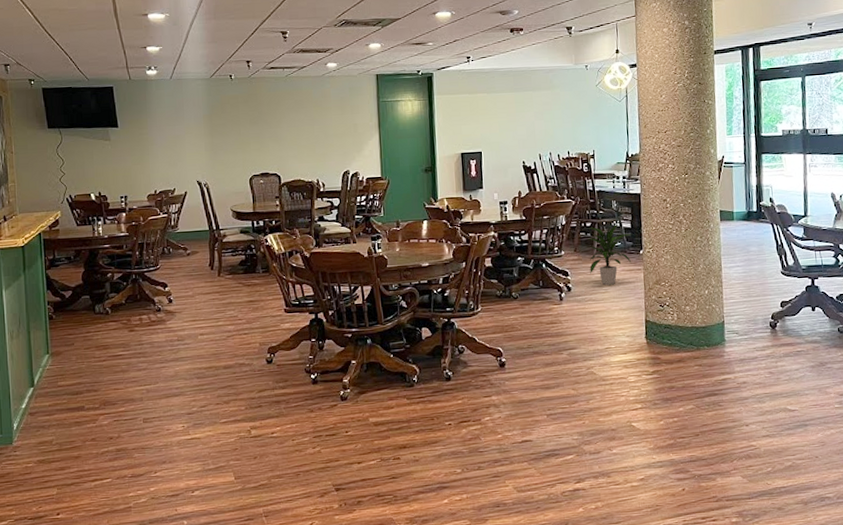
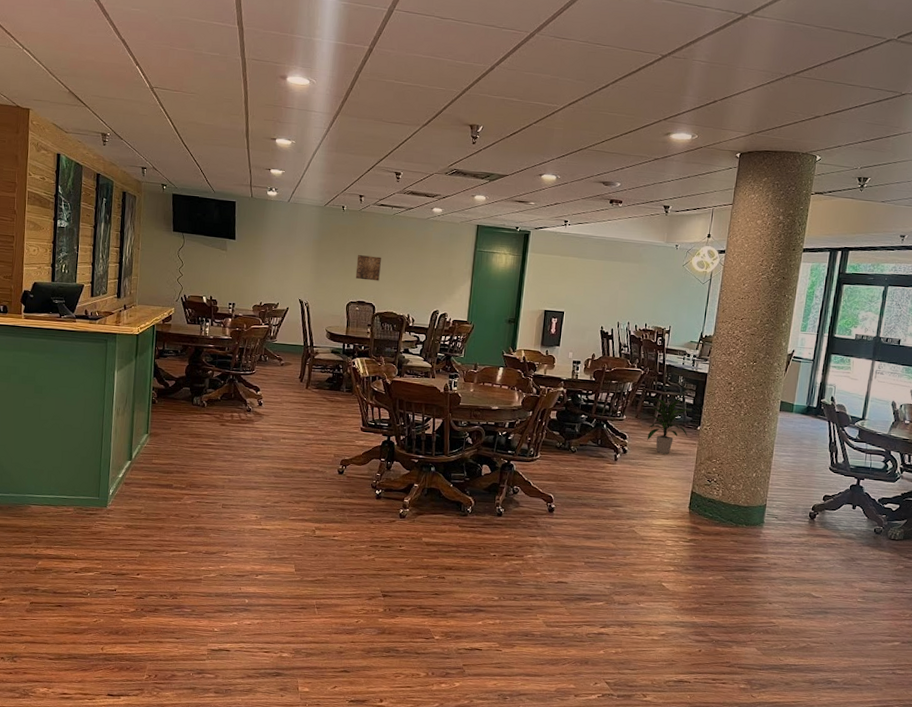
wall art: none [253,123,281,150] -> present [355,255,381,281]

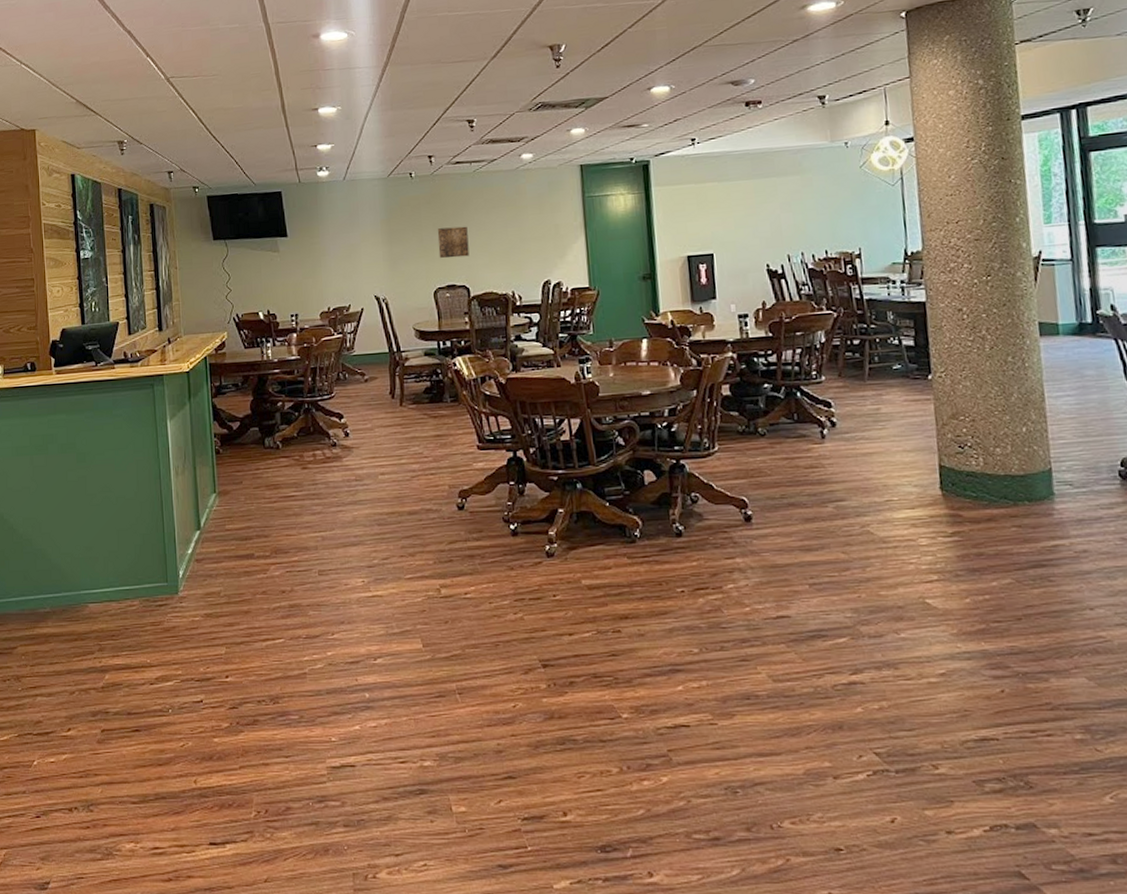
indoor plant: present [647,397,693,454] -> none [855,339,918,420]

